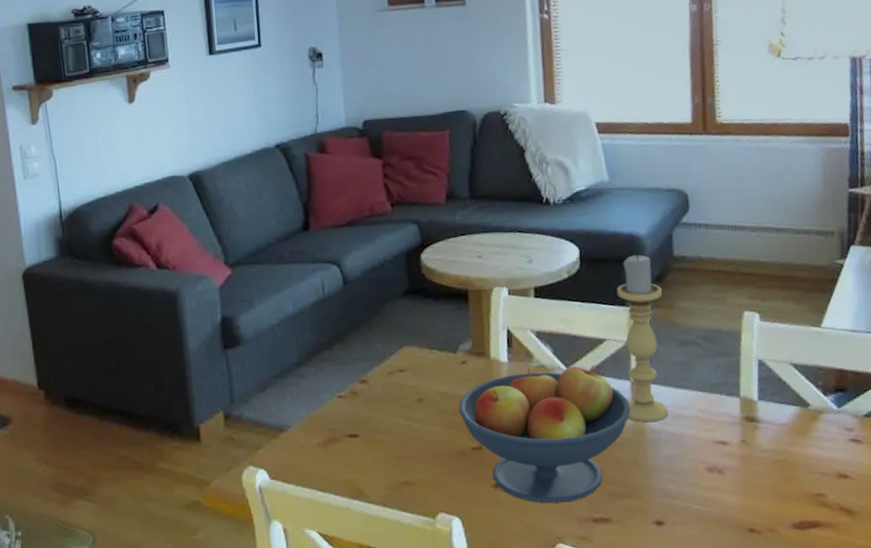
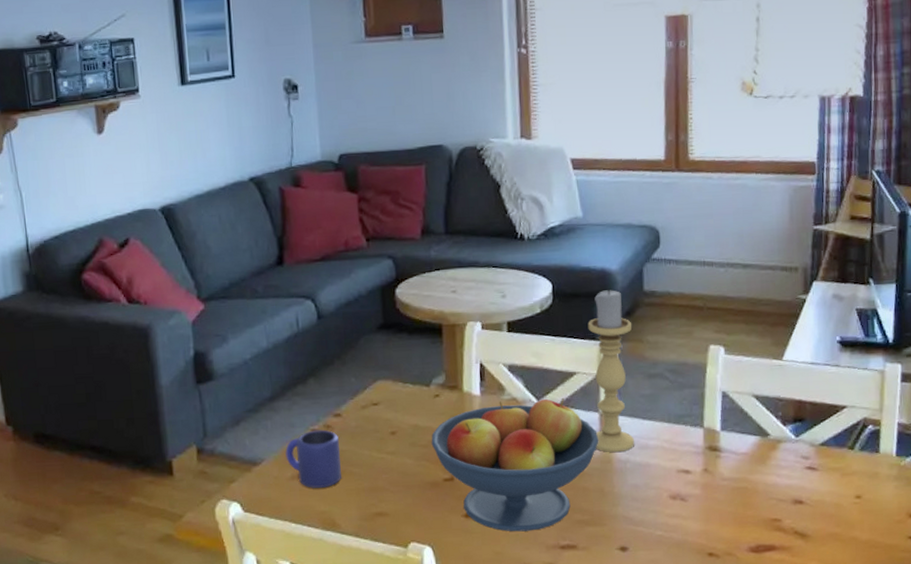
mug: none [312,396,368,456] -> present [285,429,341,488]

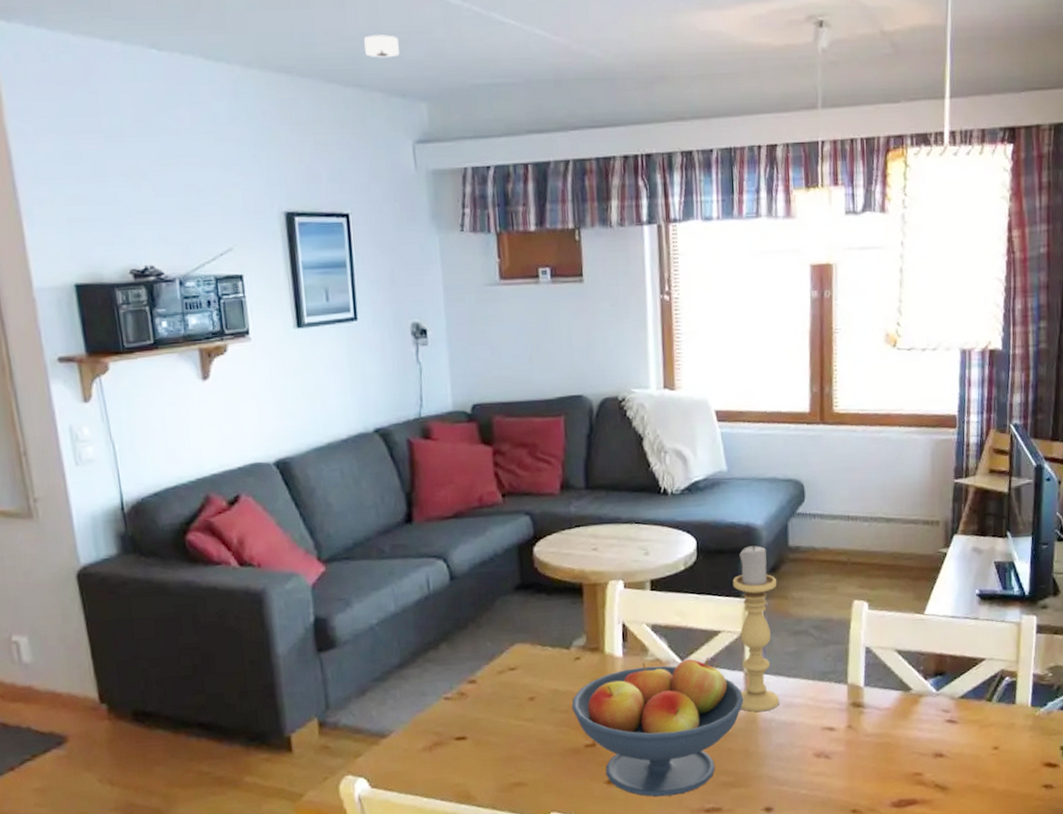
mug: present [285,429,341,488] -> none [416,697,477,760]

